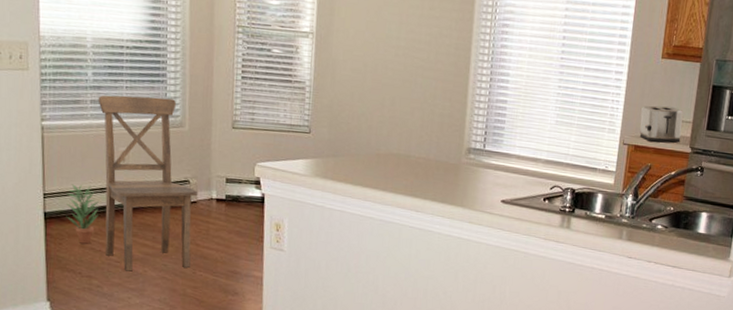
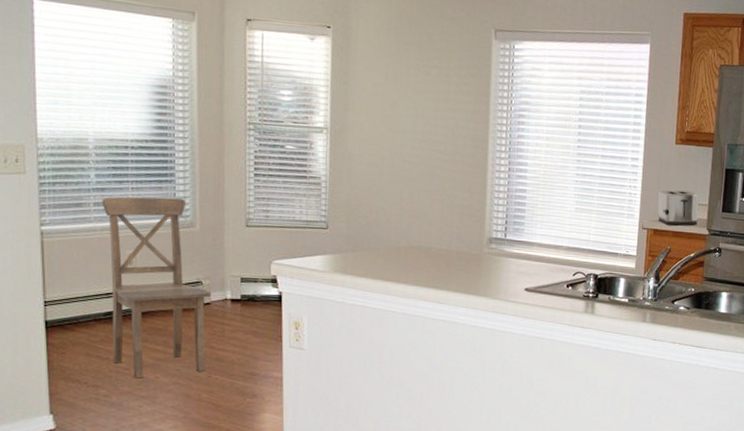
potted plant: present [66,184,99,244] -> none [69,290,105,352]

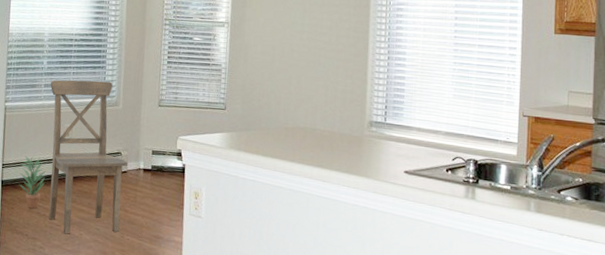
potted plant: none [69,290,105,352] -> present [19,156,46,209]
toaster: present [658,190,699,226] -> none [538,78,583,114]

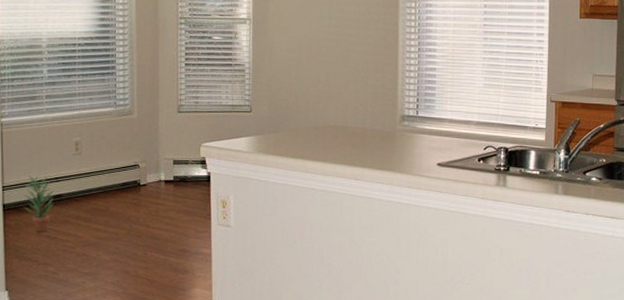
dining chair: present [48,80,129,235] -> none [52,88,148,256]

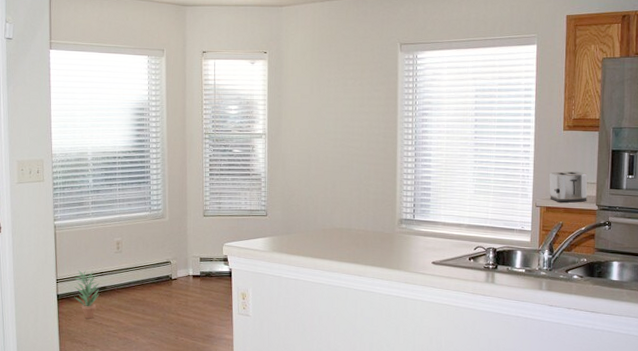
toaster: none [565,62,606,98] -> present [549,171,588,203]

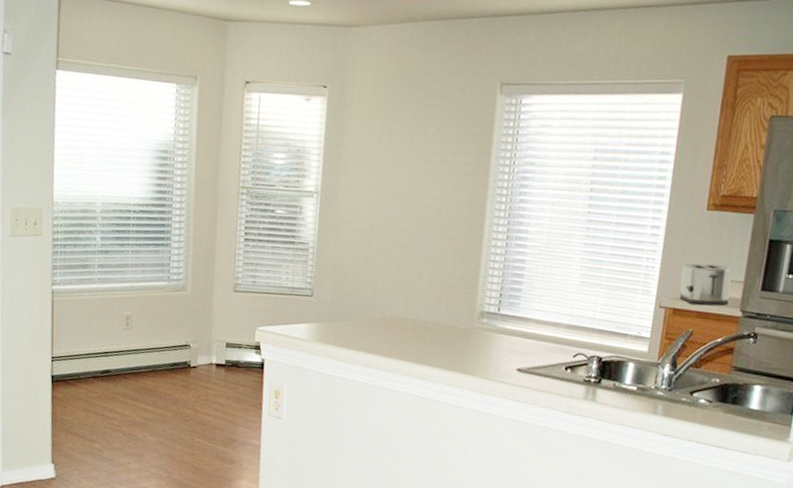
potted plant: present [74,270,99,319] -> none [71,347,103,408]

